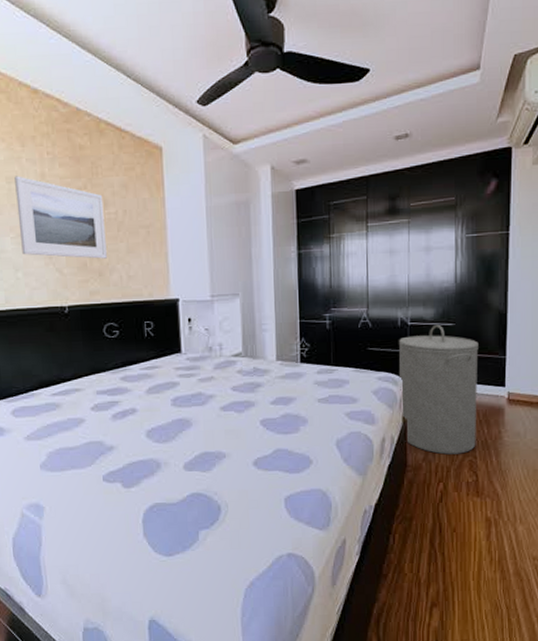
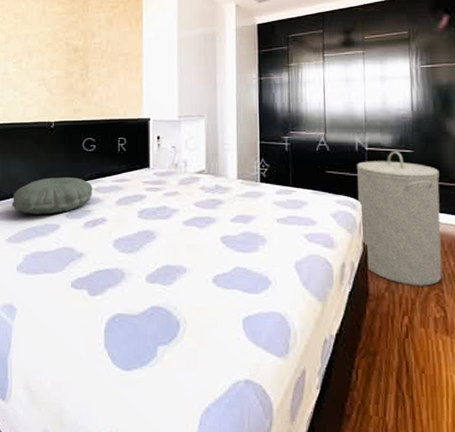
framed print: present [14,176,107,259] -> none [20,12,91,82]
pillow: none [26,367,120,409] -> present [11,177,93,215]

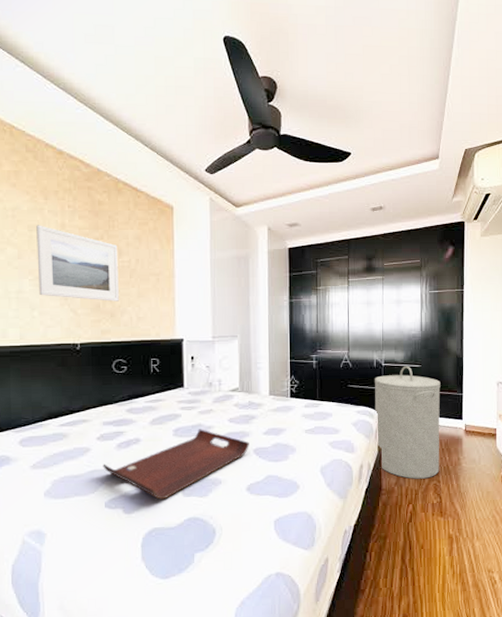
pillow: present [11,177,93,215] -> none [35,400,125,439]
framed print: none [20,12,91,82] -> present [36,225,119,301]
serving tray: none [70,212,216,284] -> present [103,429,249,500]

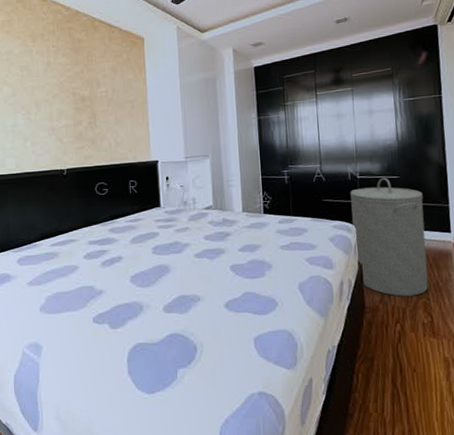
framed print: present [36,225,119,301] -> none [27,65,99,129]
serving tray: present [103,429,249,500] -> none [90,246,226,316]

